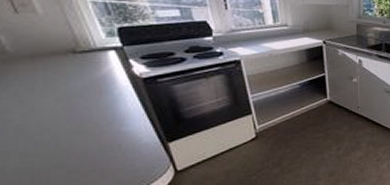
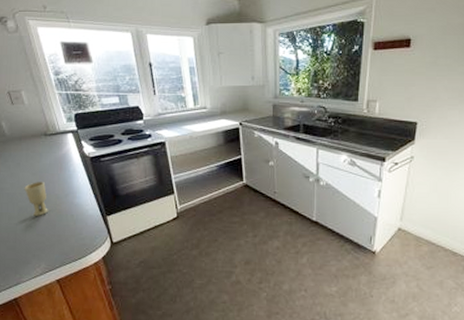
cup: none [43,108,83,150] -> present [24,181,48,216]

